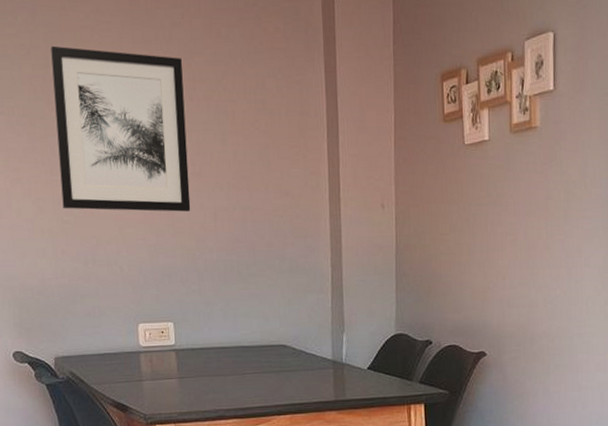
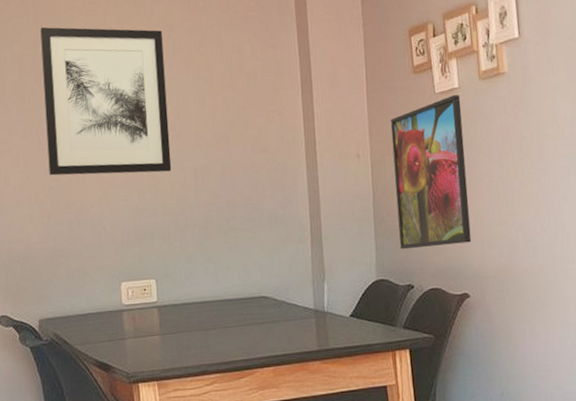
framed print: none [417,147,492,305] -> present [390,94,472,250]

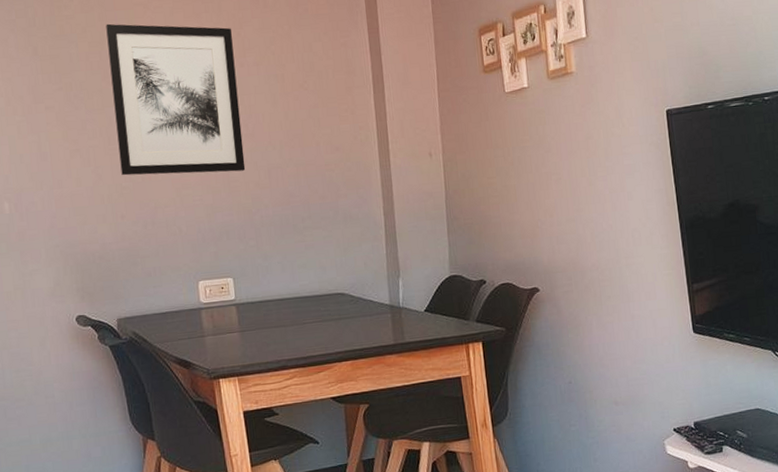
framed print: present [390,94,472,250] -> none [461,93,541,247]

